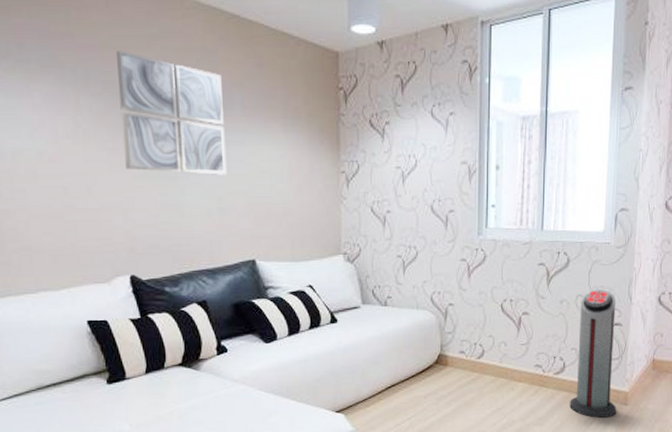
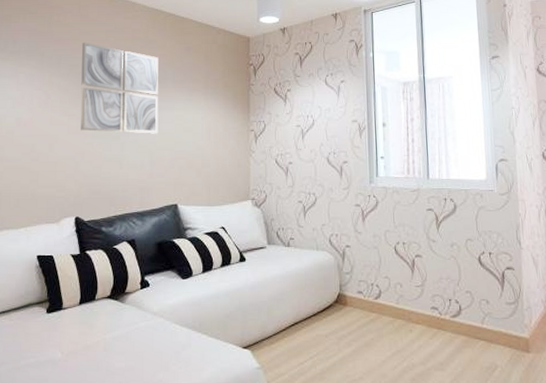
air purifier: present [569,289,617,418] -> none [469,234,519,365]

